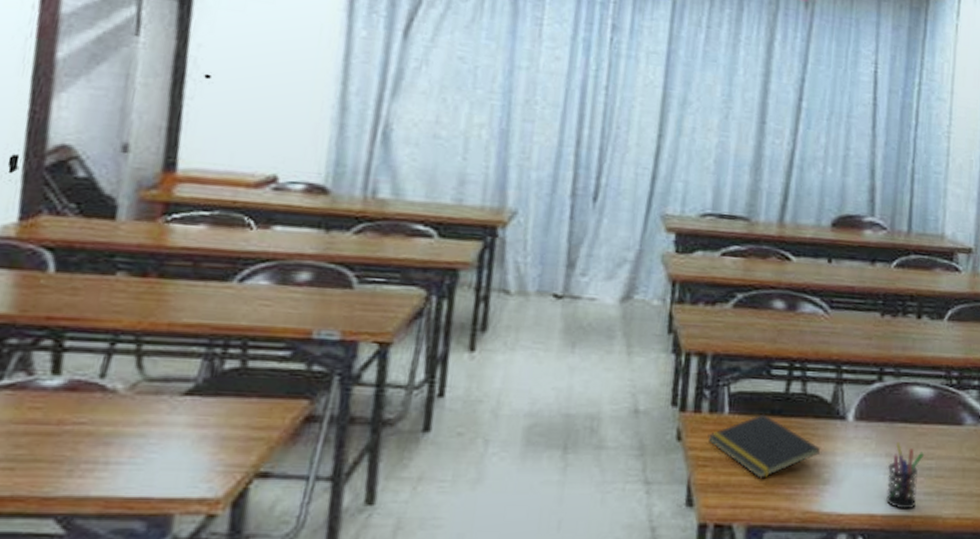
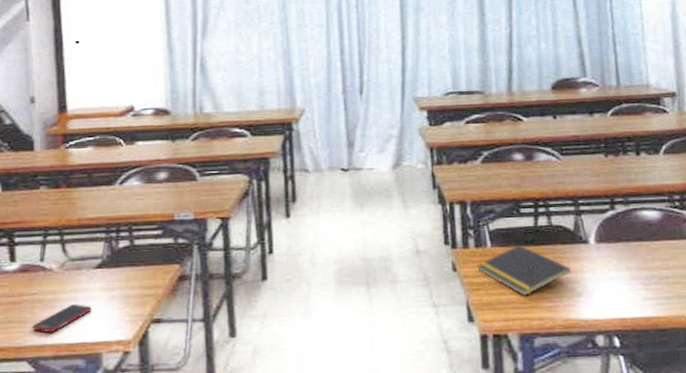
cell phone: none [70,443,169,481] -> present [32,304,92,333]
pen holder: present [886,442,925,510] -> none [630,258,661,312]

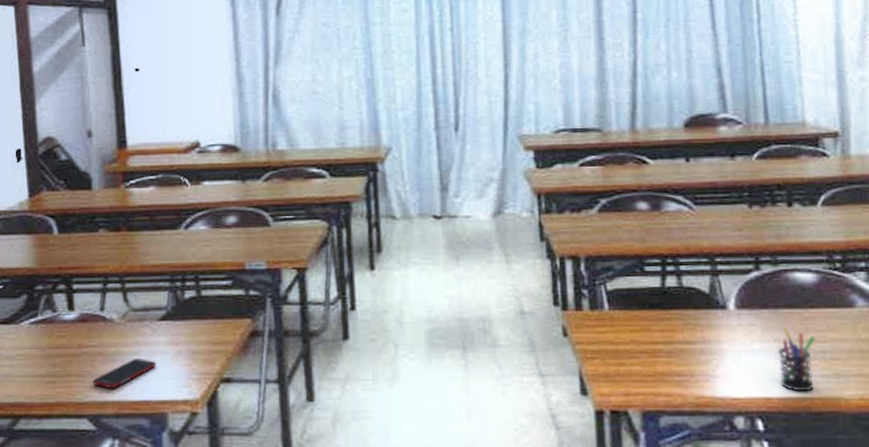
notepad: present [477,244,570,296] -> none [592,308,704,367]
pen holder: none [630,258,661,312] -> present [778,327,816,392]

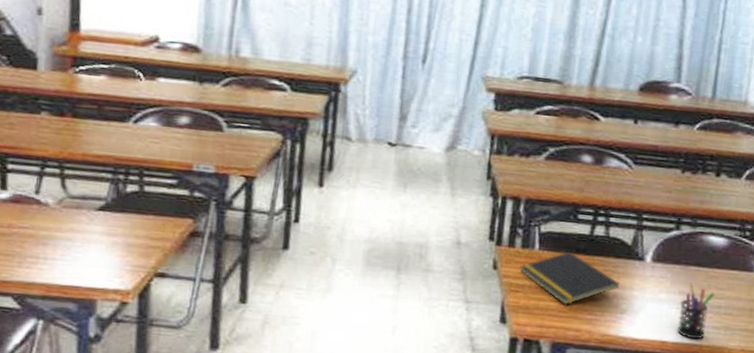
cell phone: present [92,359,156,389] -> none [20,244,90,272]
notepad: none [592,308,704,367] -> present [520,251,619,305]

